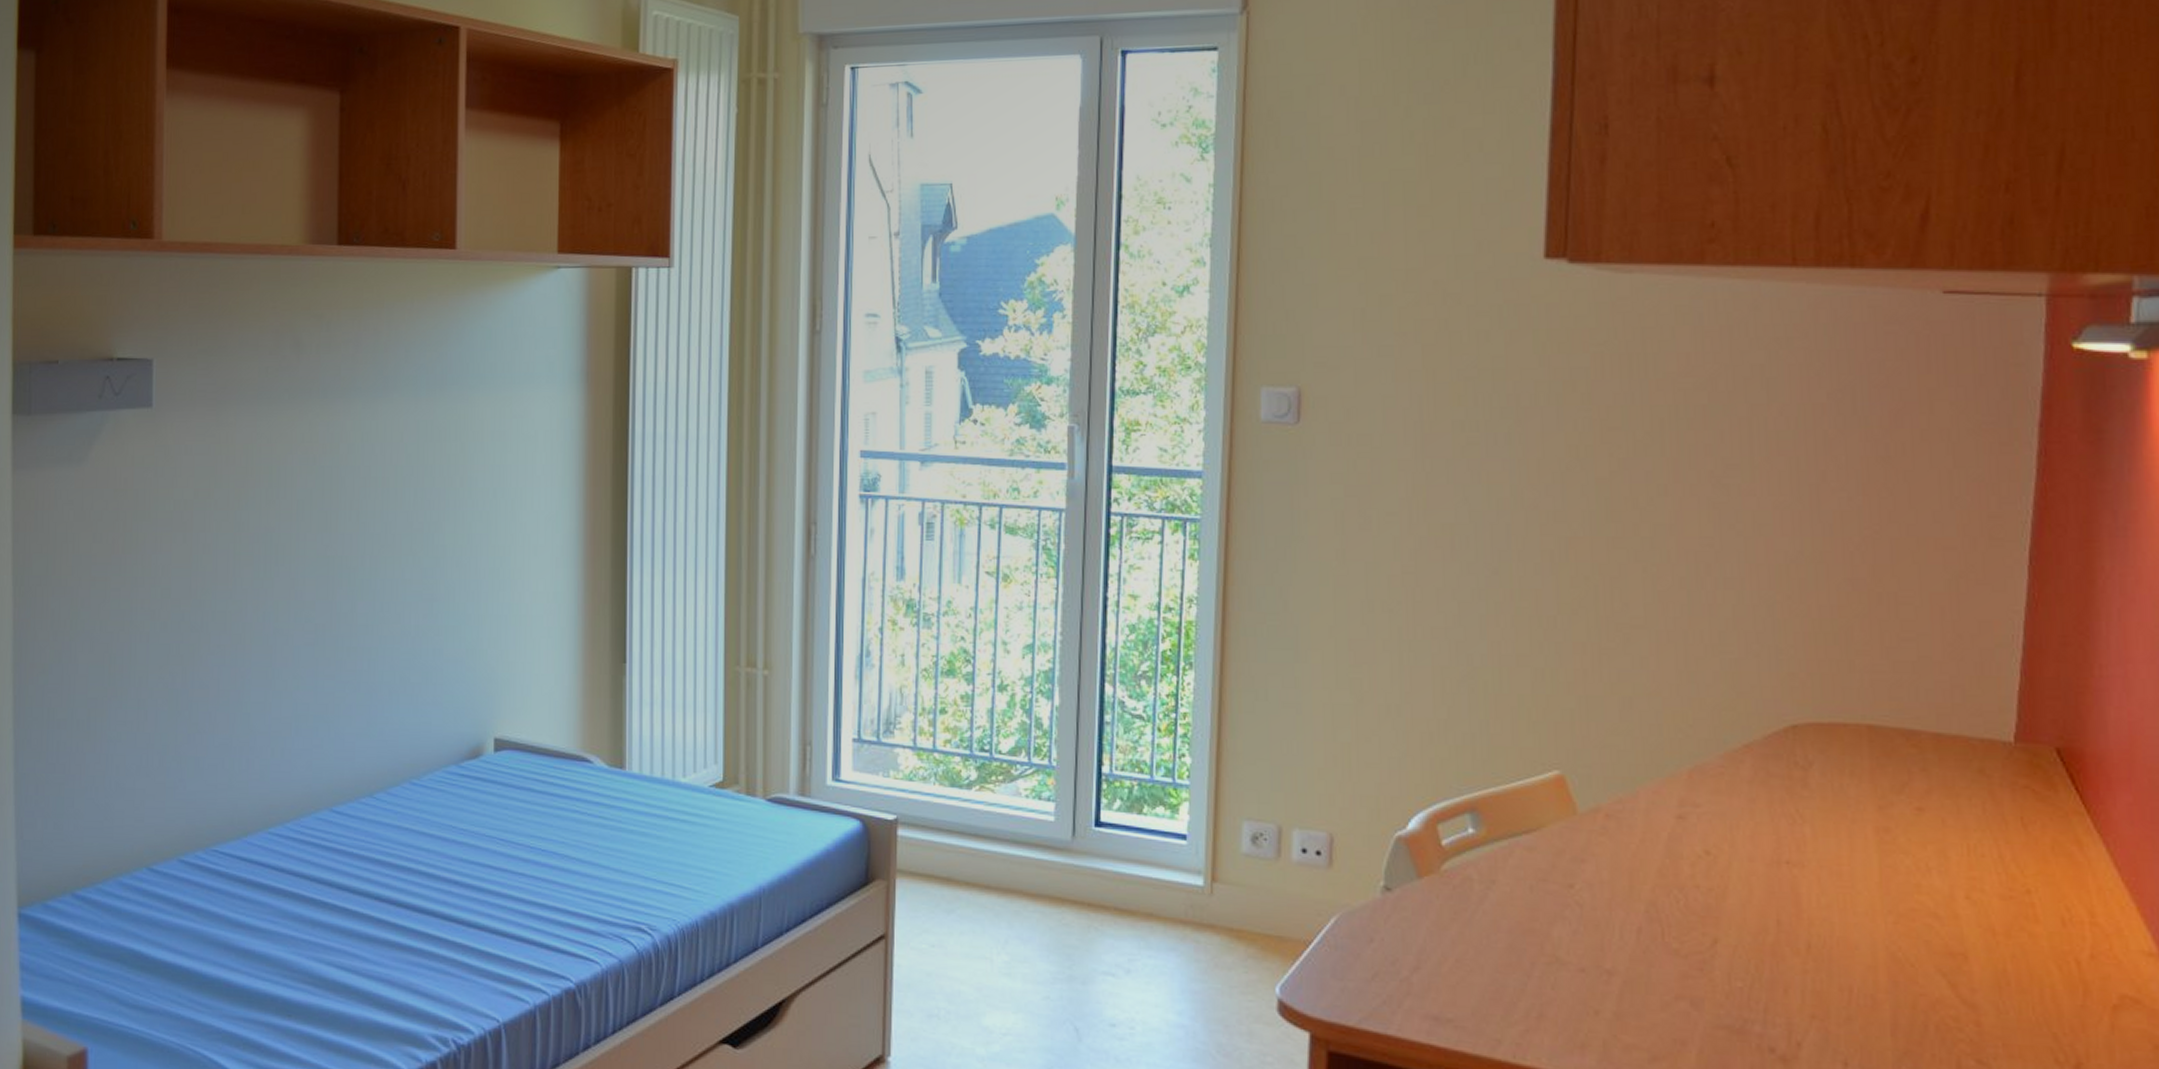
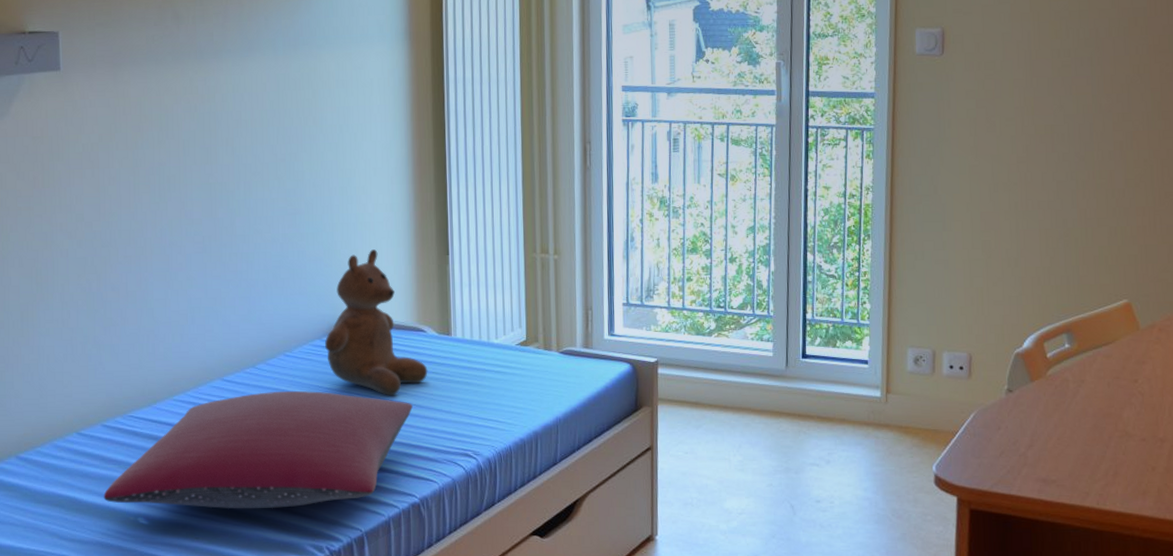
pillow: none [176,829,571,983] -> present [103,391,413,508]
teddy bear: none [461,651,593,845] -> present [324,249,428,396]

